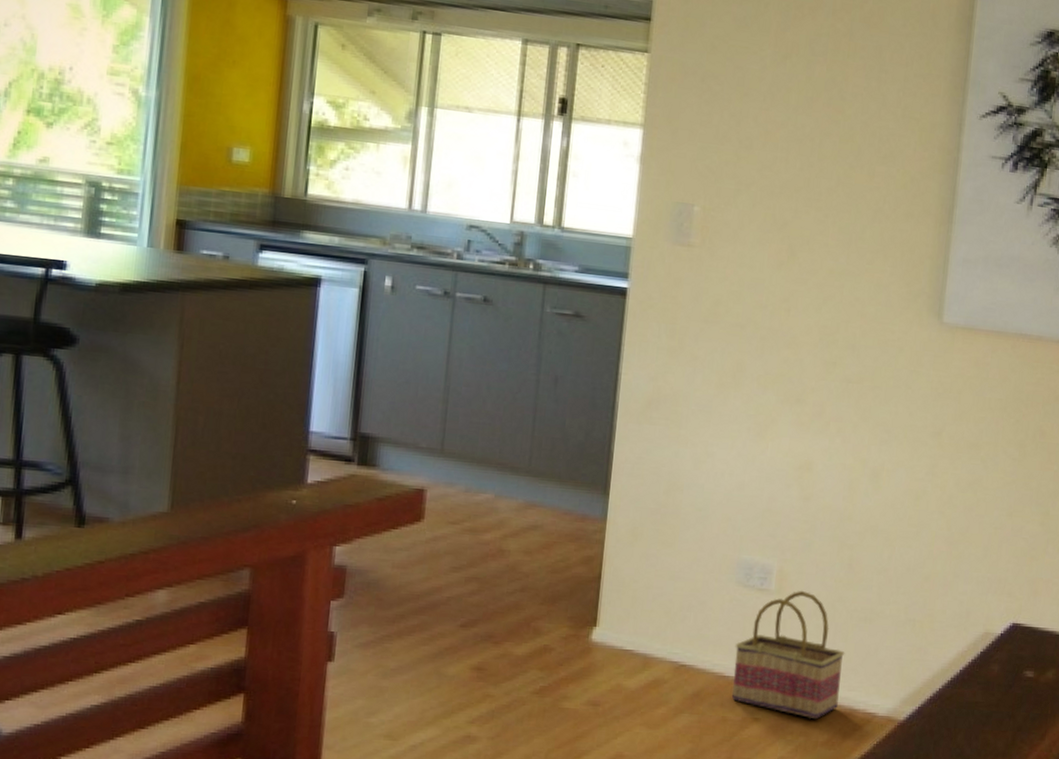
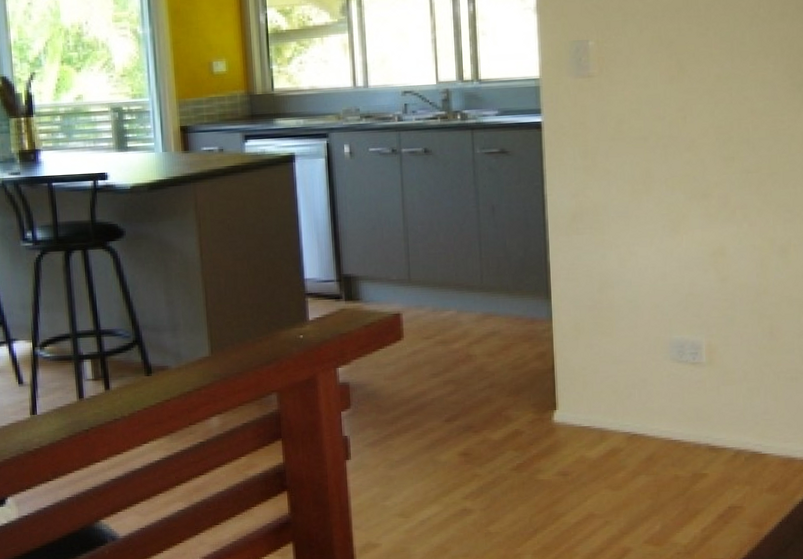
basket: present [731,590,845,720] -> none [677,359,777,470]

